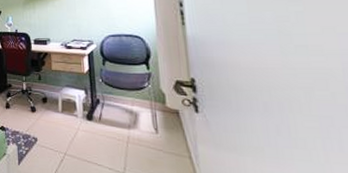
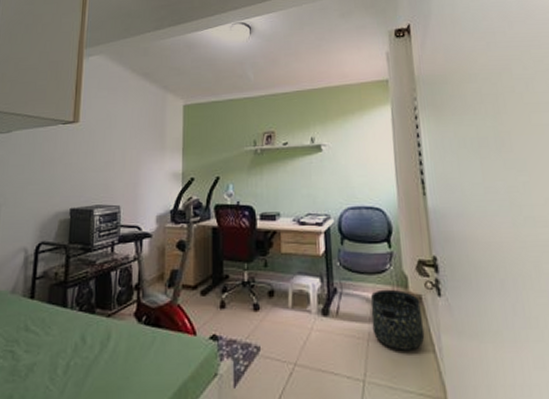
basket: none [130,103,181,155] -> present [371,289,425,350]

